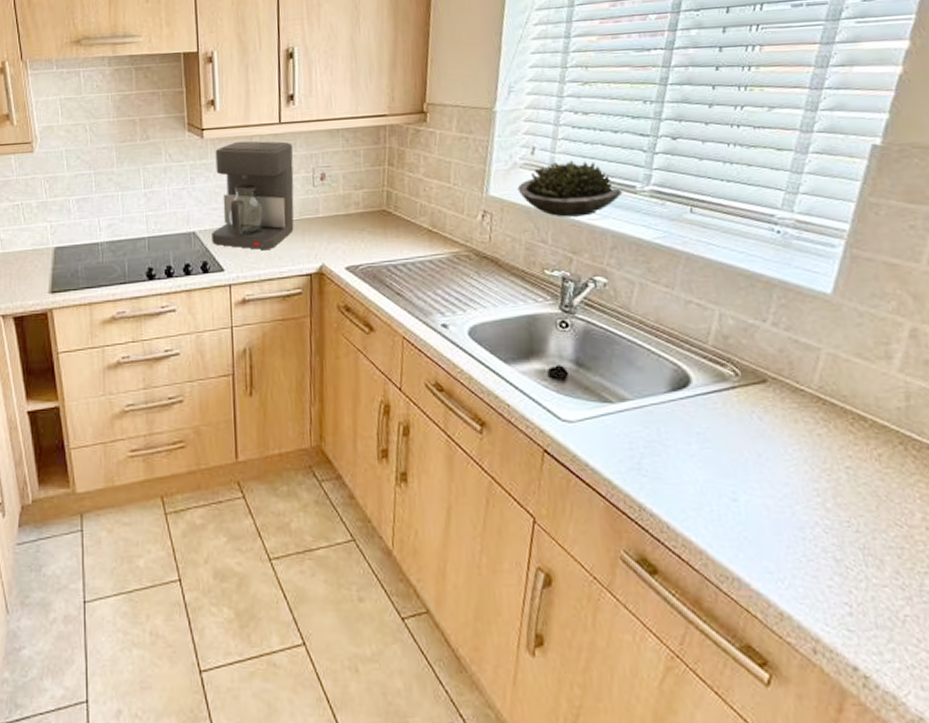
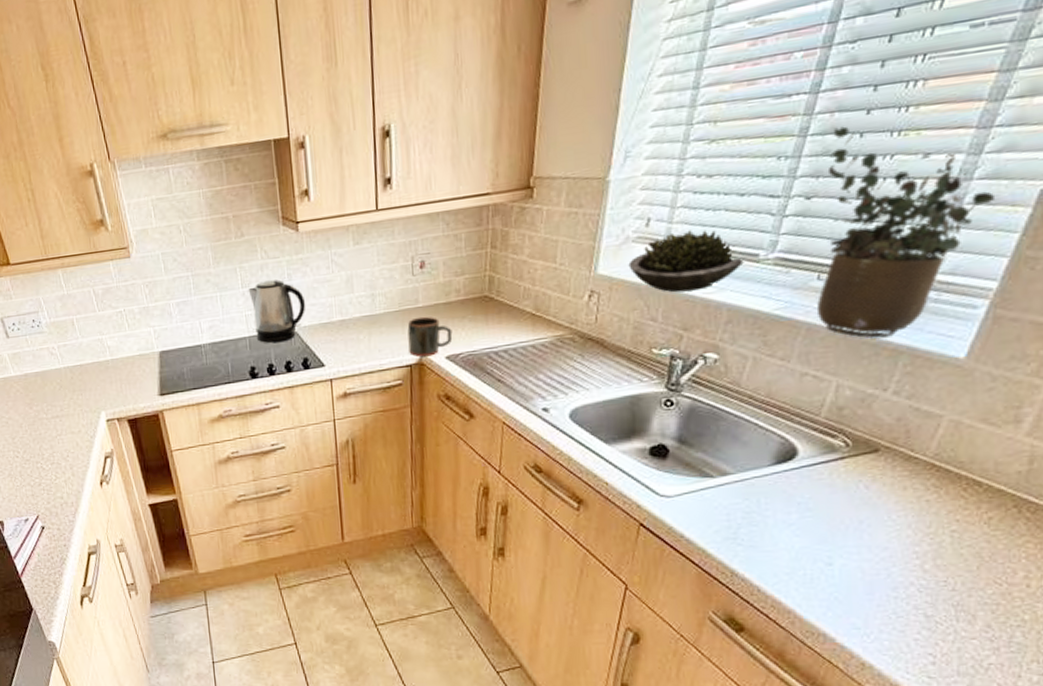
kettle: none [150,182,208,245] -> present [248,279,306,344]
coffee maker: present [211,141,294,250] -> none [311,229,394,344]
mug: none [308,226,352,267] -> present [407,316,453,357]
potted plant: none [688,79,834,271] -> present [816,126,994,339]

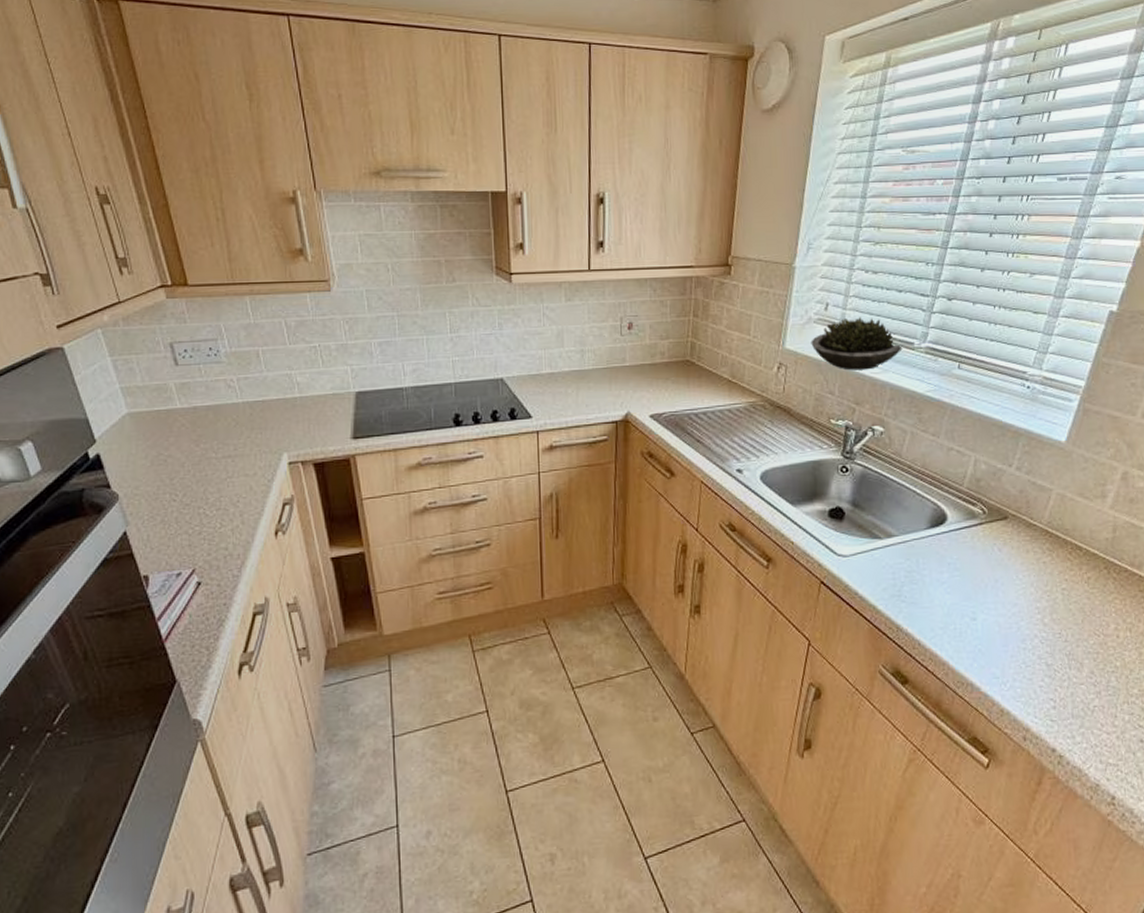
kettle: present [248,279,306,344] -> none [457,327,516,392]
mug: present [407,316,453,357] -> none [614,375,657,414]
potted plant: present [816,126,994,339] -> none [958,244,1079,421]

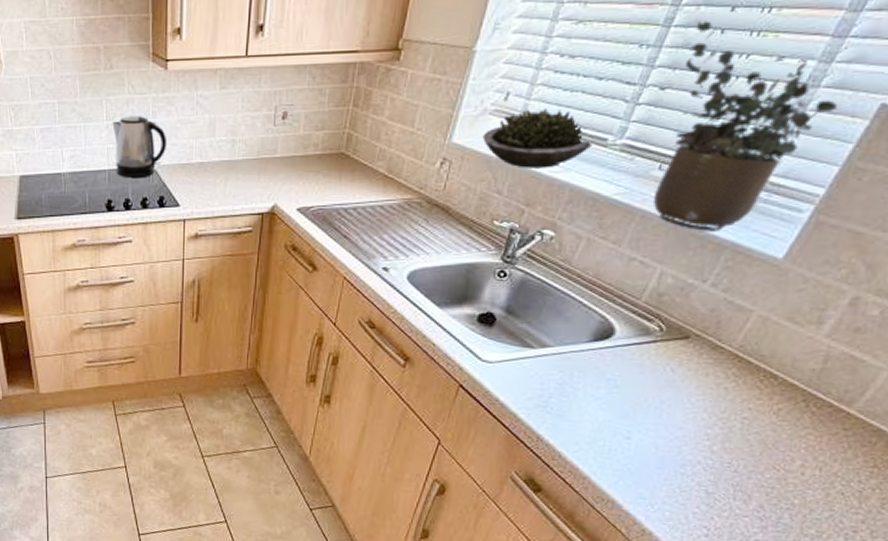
kettle: none [457,327,516,392] -> present [112,115,168,179]
potted plant: none [958,244,1079,421] -> present [653,21,837,231]

